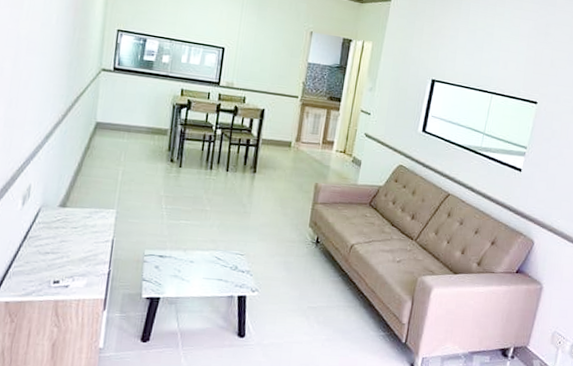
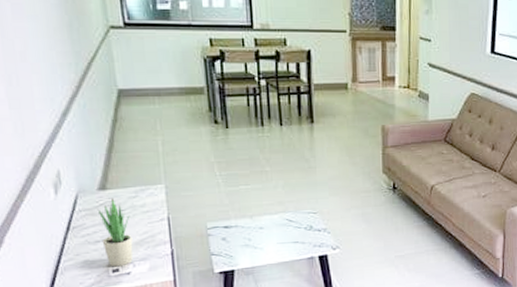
potted plant: none [51,215,81,279] -> present [97,198,133,267]

